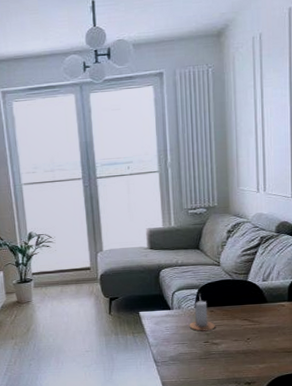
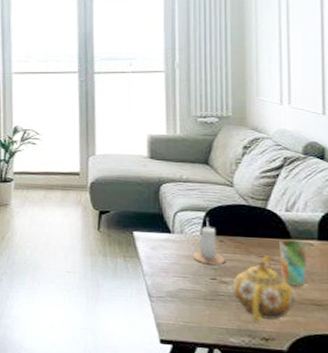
teapot: none [221,318,271,371] -> present [232,255,295,322]
cup: none [258,303,280,340] -> present [279,239,308,287]

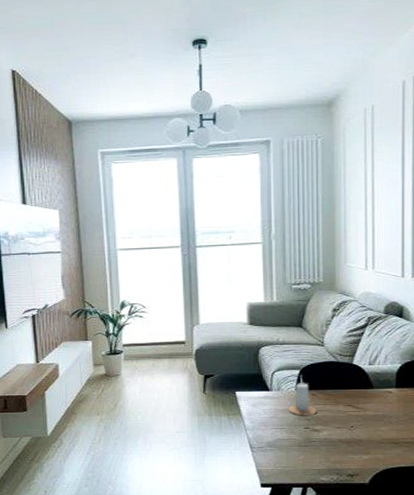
teapot: present [232,255,295,322] -> none [323,404,376,462]
cup: present [279,239,308,287] -> none [363,389,387,429]

